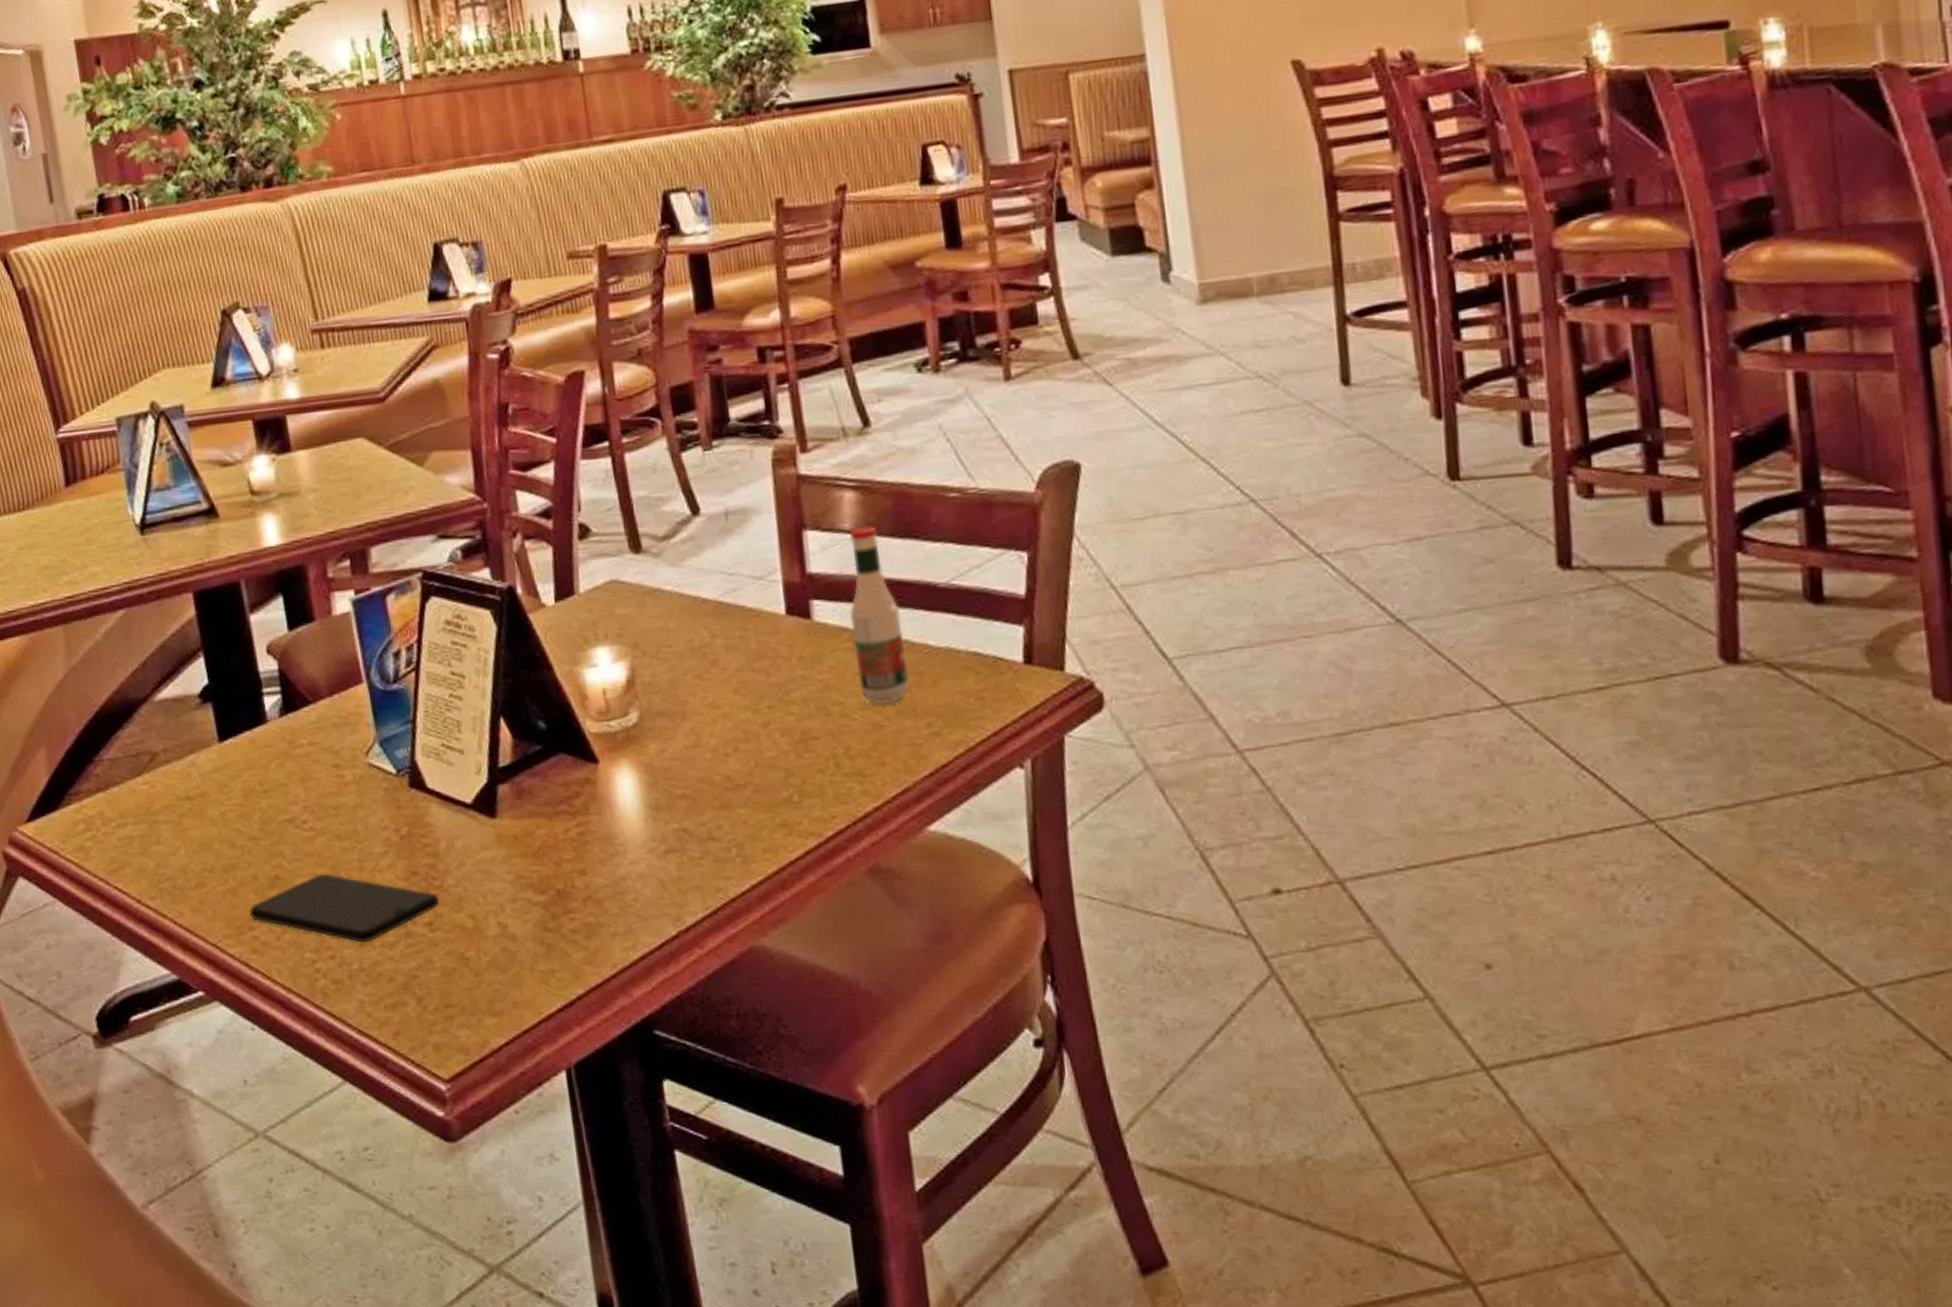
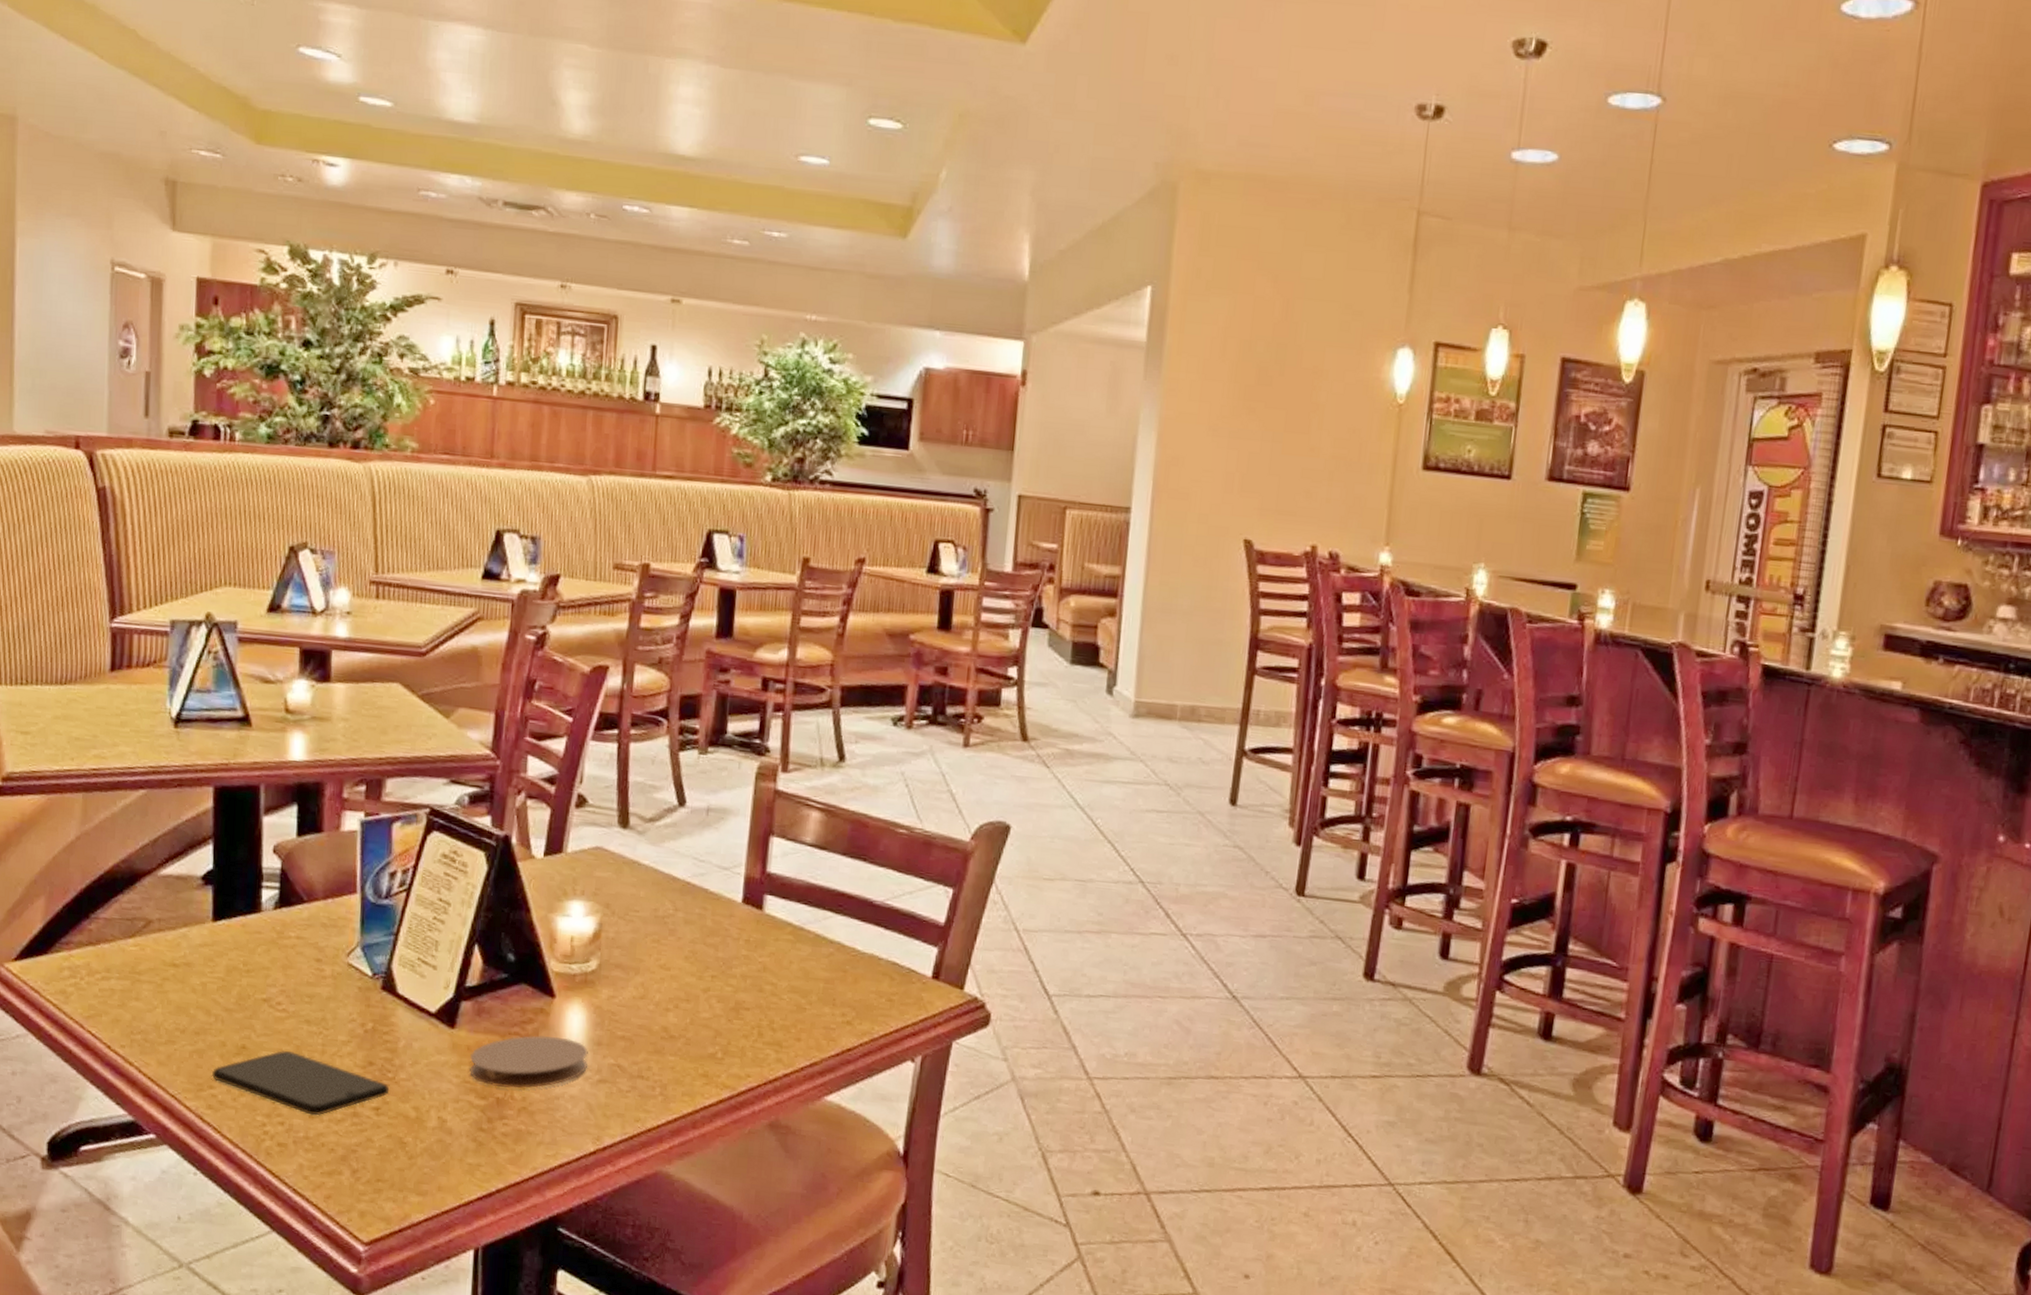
coaster: none [519,807,650,878] -> present [469,1035,588,1089]
tabasco sauce: present [850,525,910,704] -> none [792,841,839,991]

